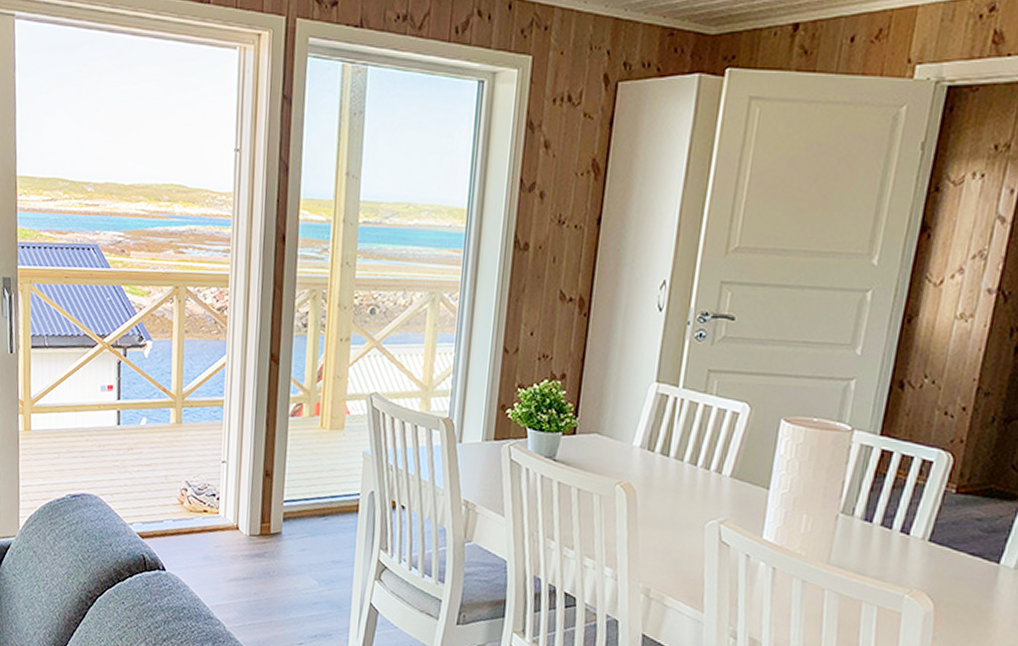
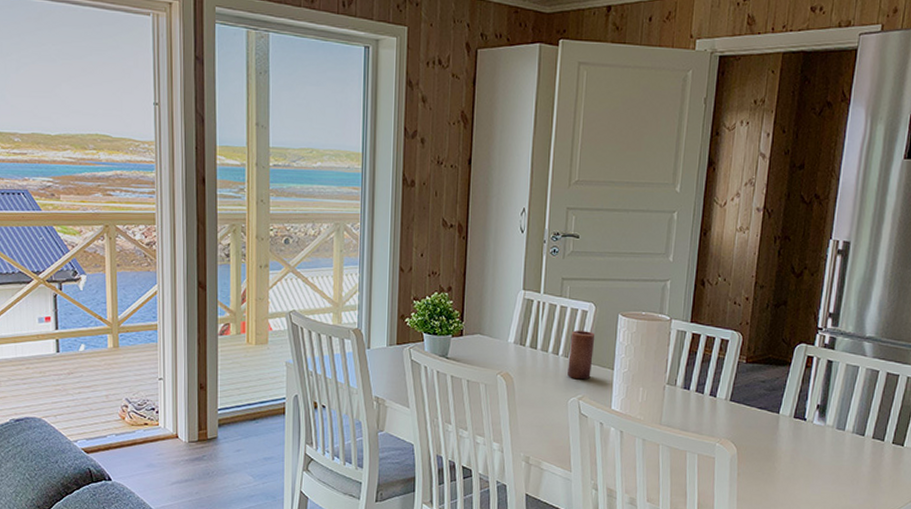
candle: none [707,436,748,499] -> present [567,330,595,380]

